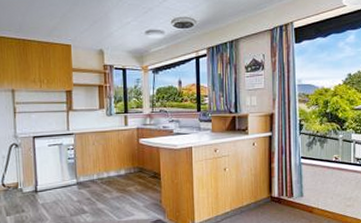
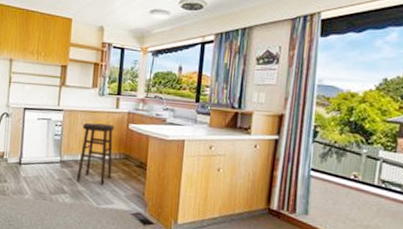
stool: none [95,142,129,200] -> present [76,122,115,185]

